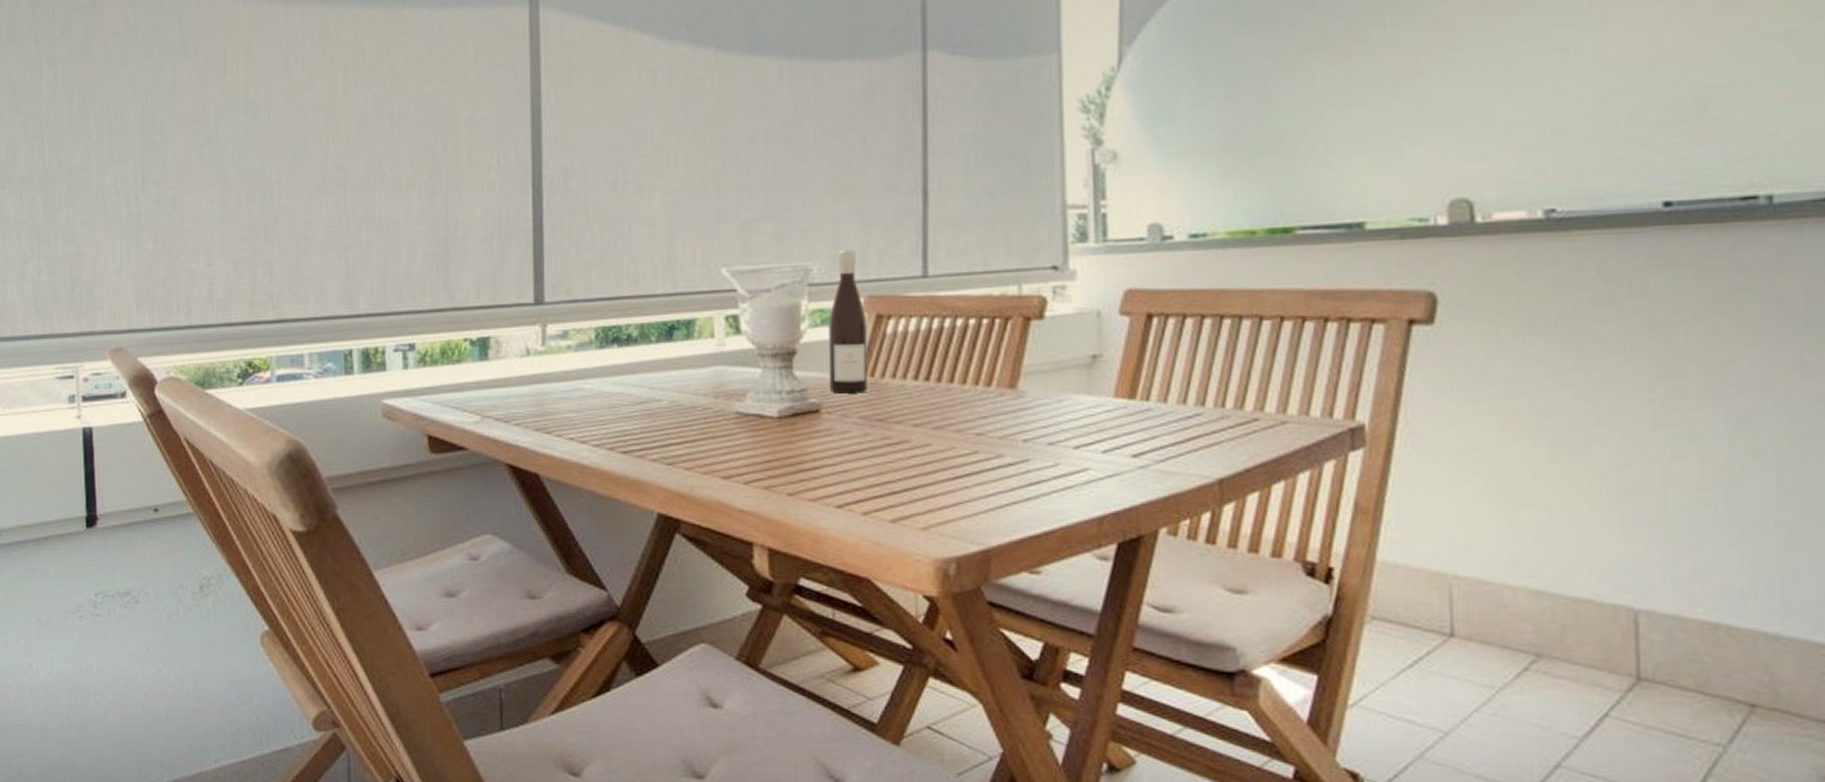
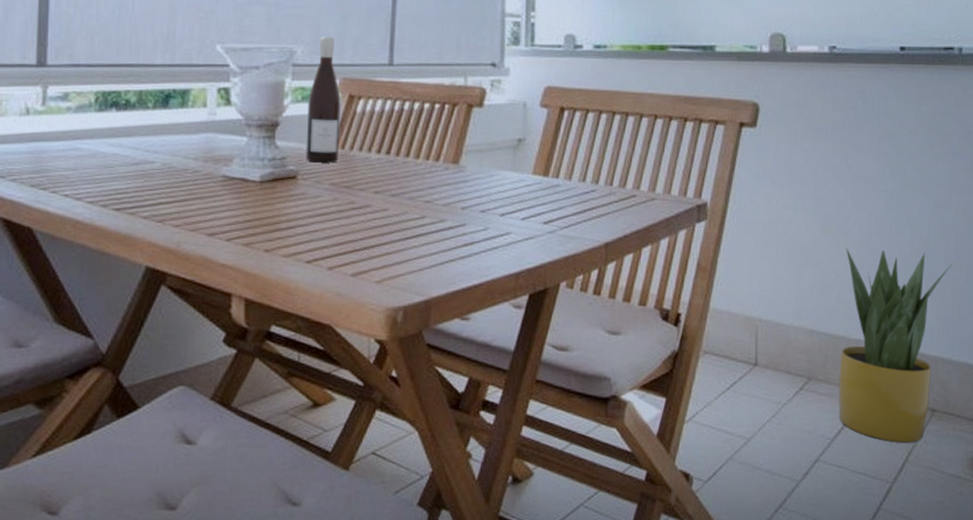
planter: none [1587,482,1775,749] -> present [838,249,953,443]

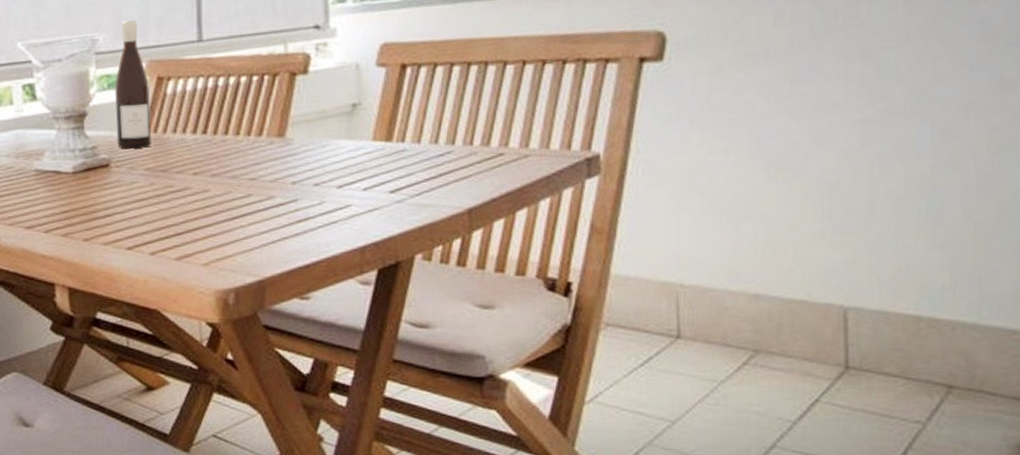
planter: present [838,249,953,443] -> none [800,192,974,426]

